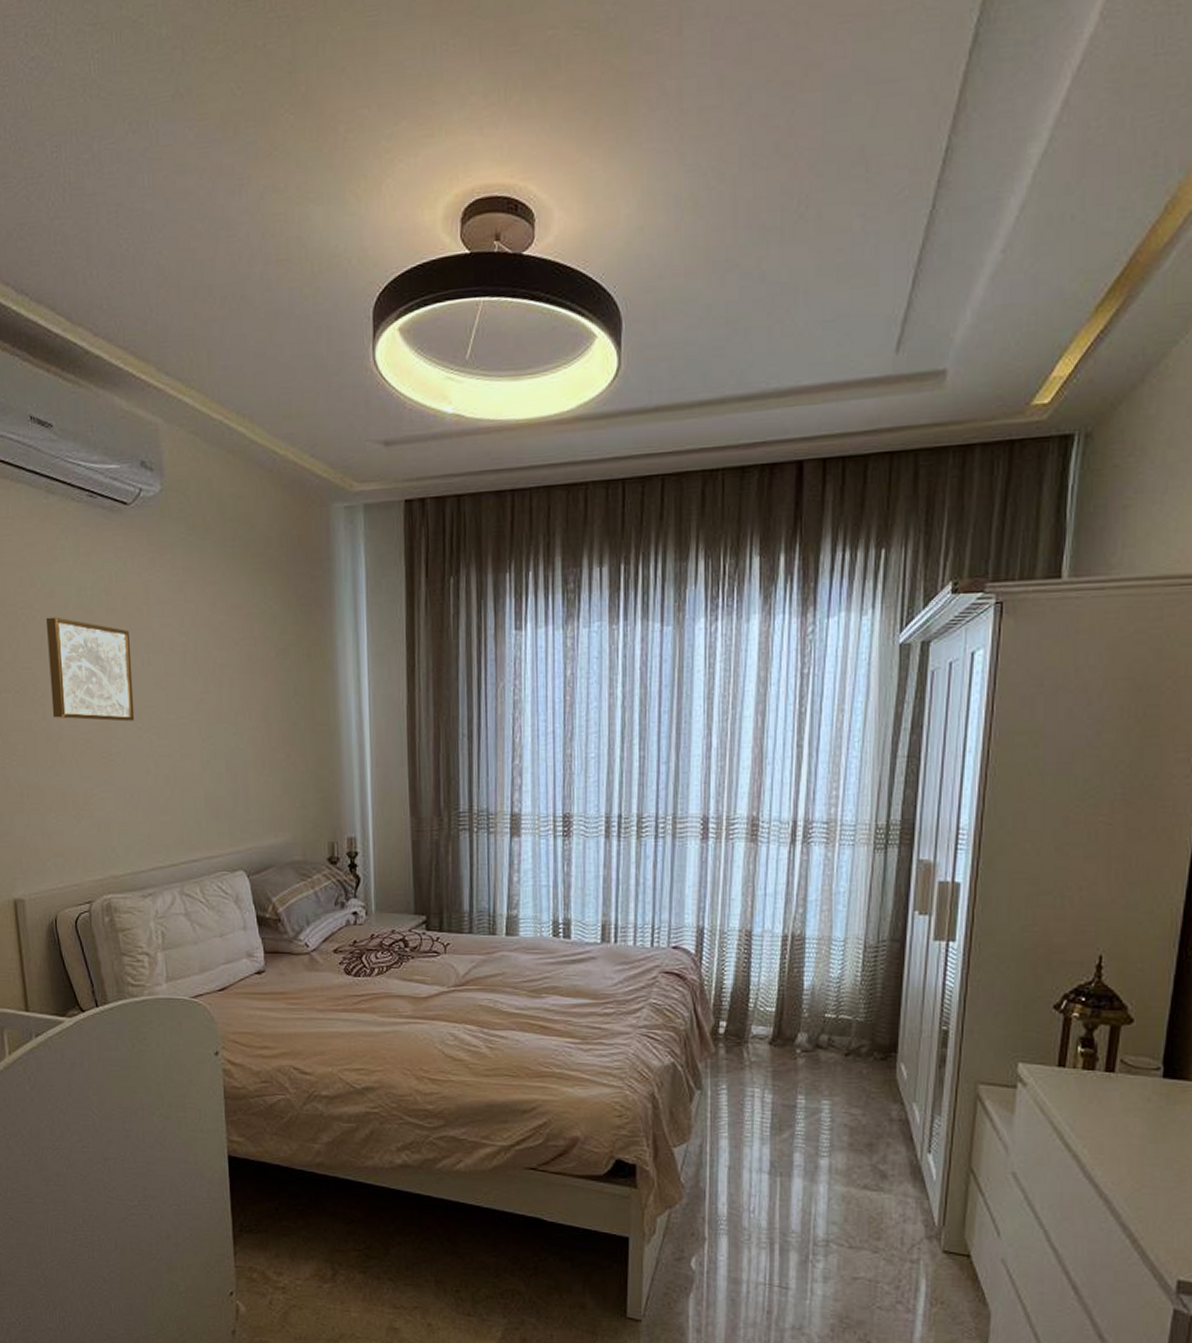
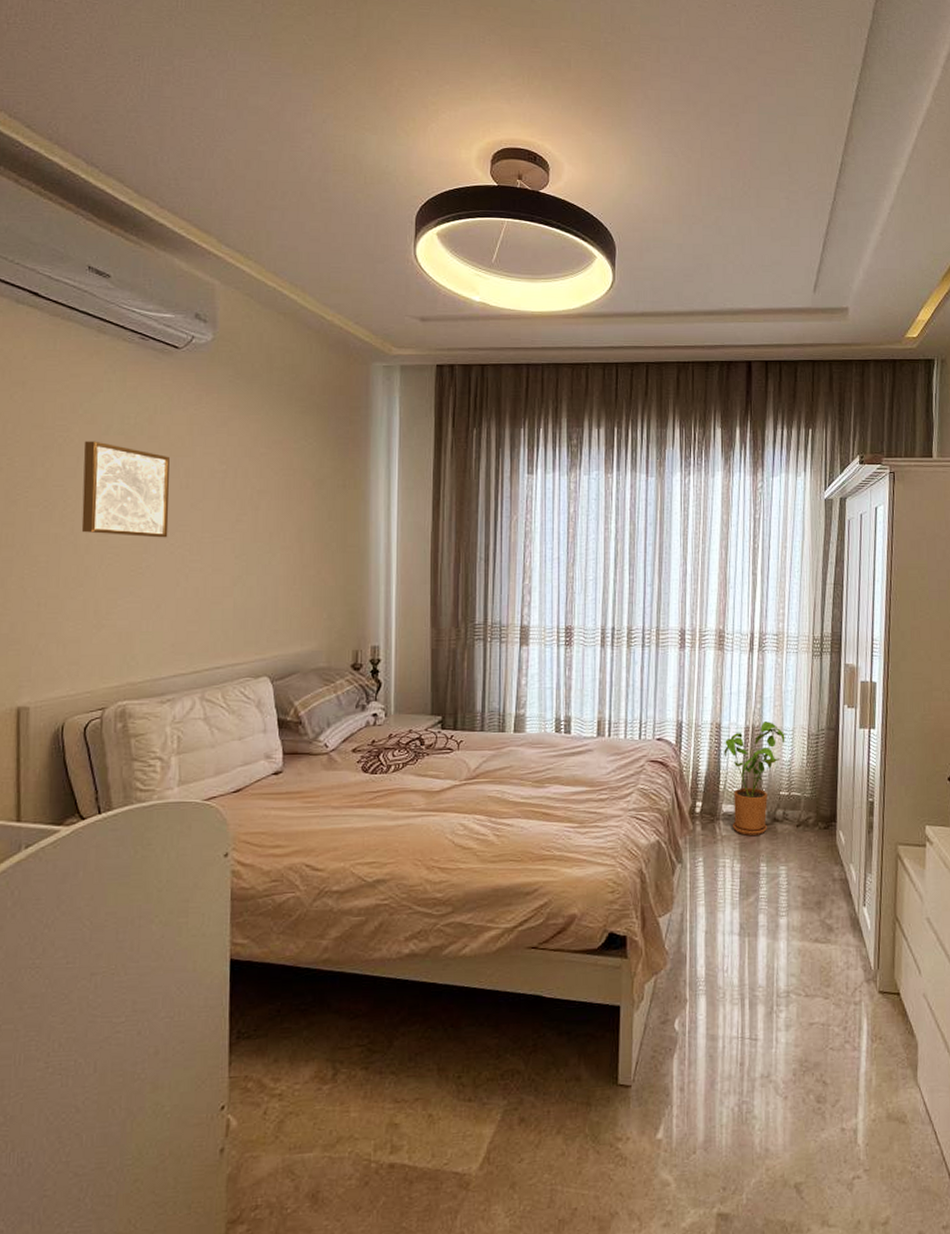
house plant: none [755,929,836,1063] -> present [724,721,786,835]

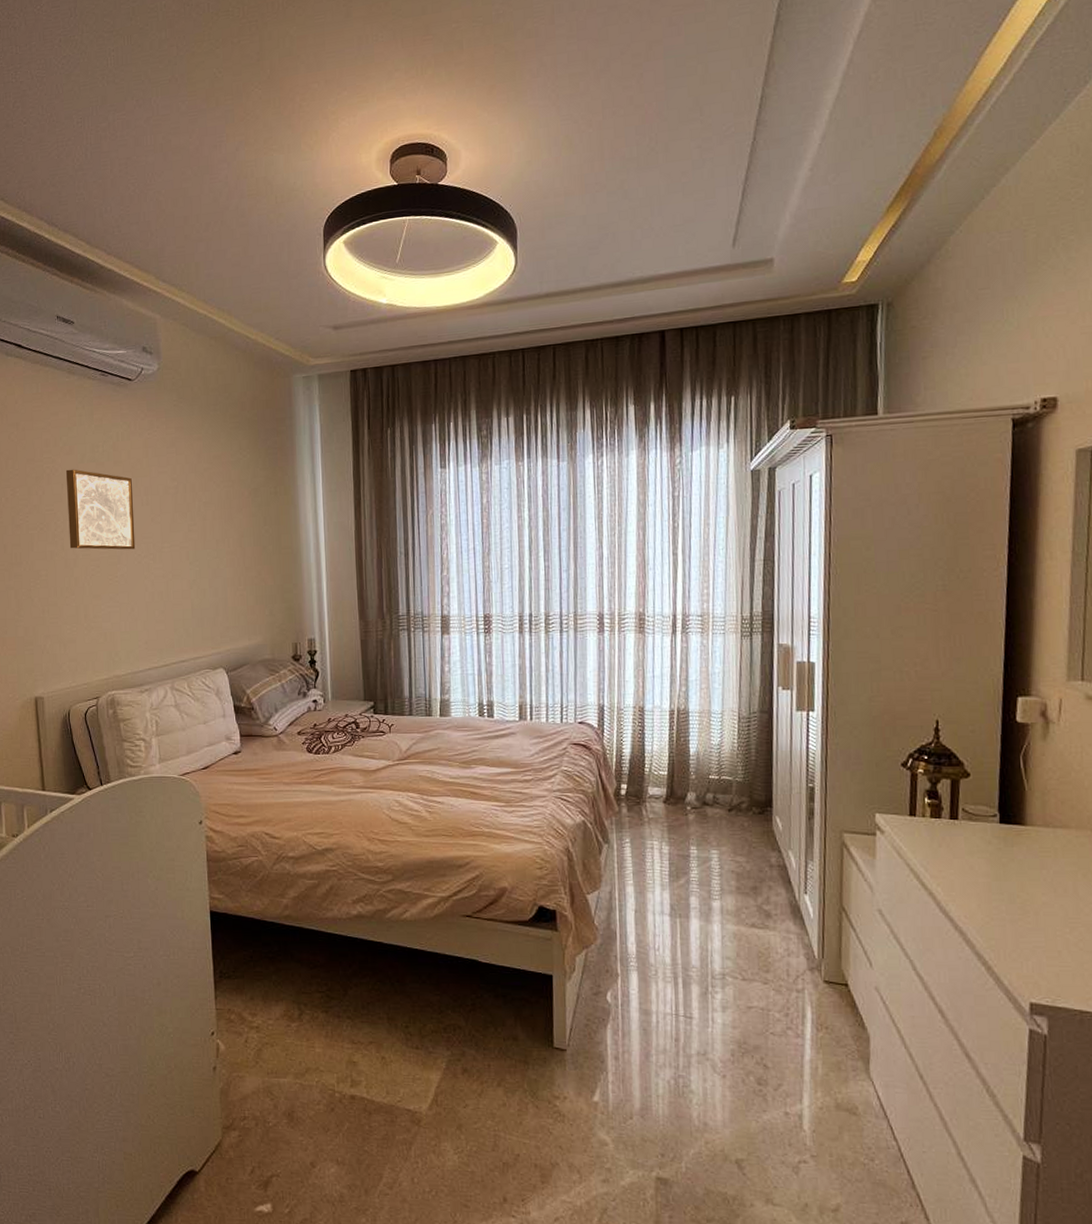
house plant: present [724,721,786,835] -> none [648,704,715,818]

